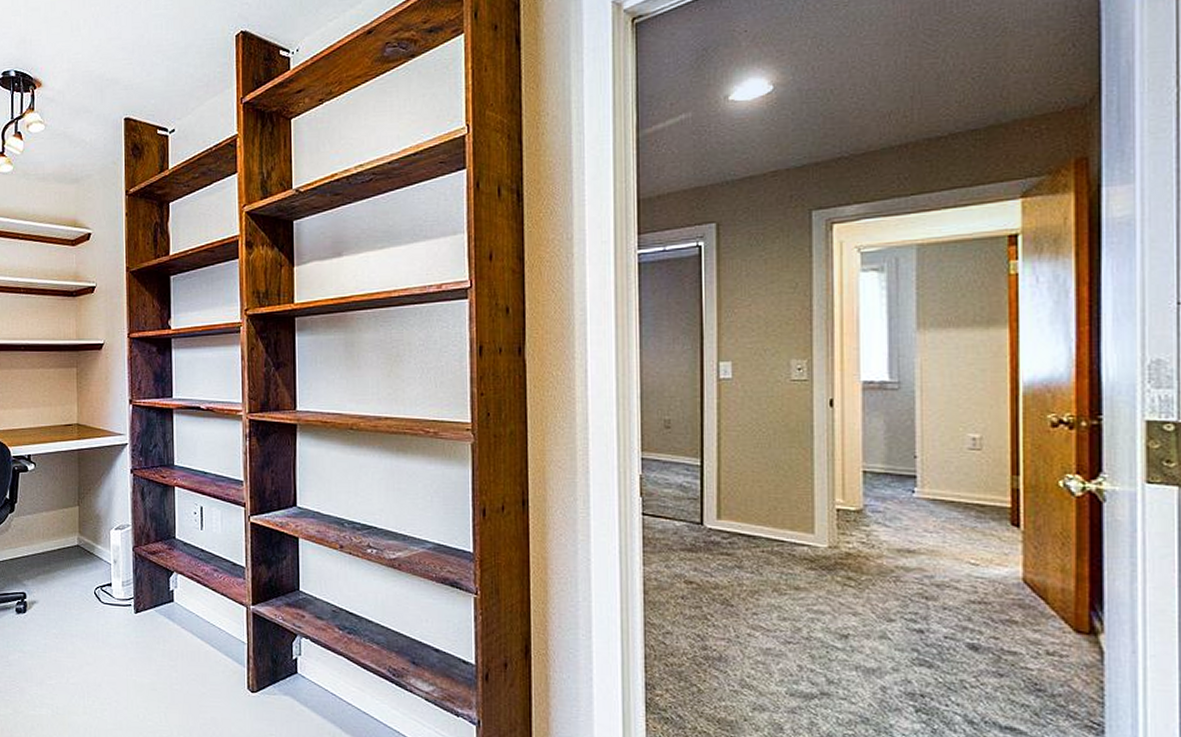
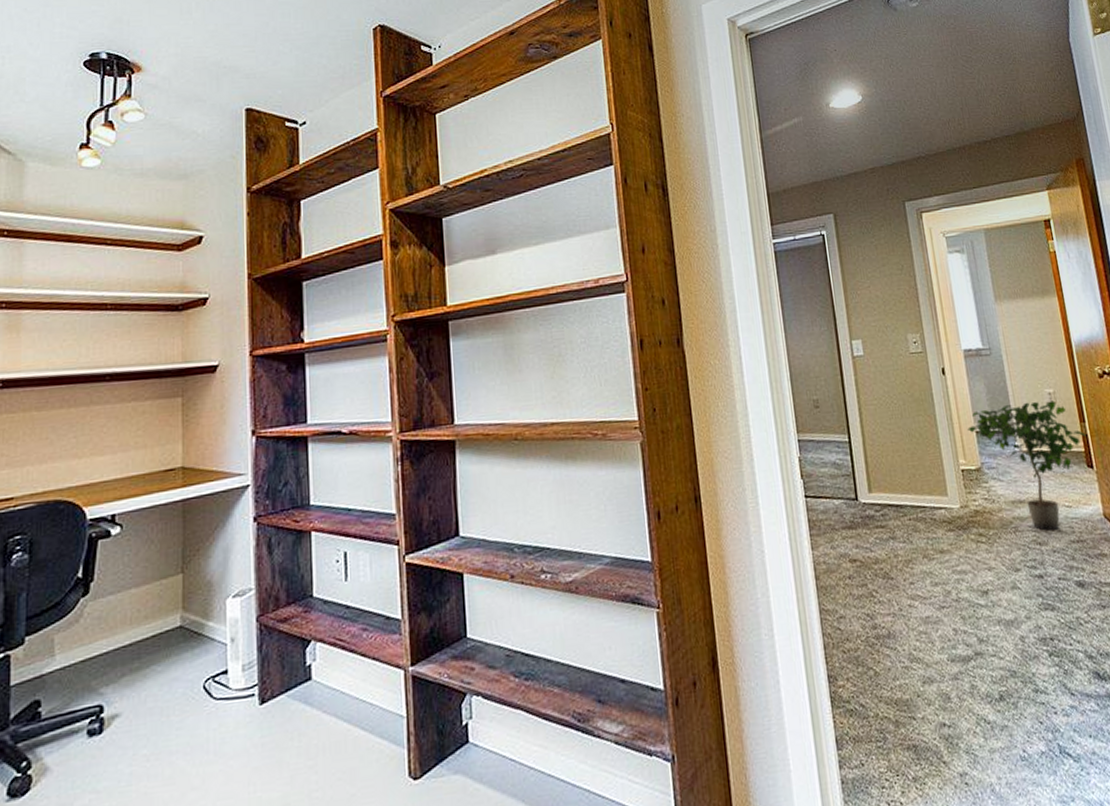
potted plant: none [853,445,1017,586] -> present [967,400,1086,531]

